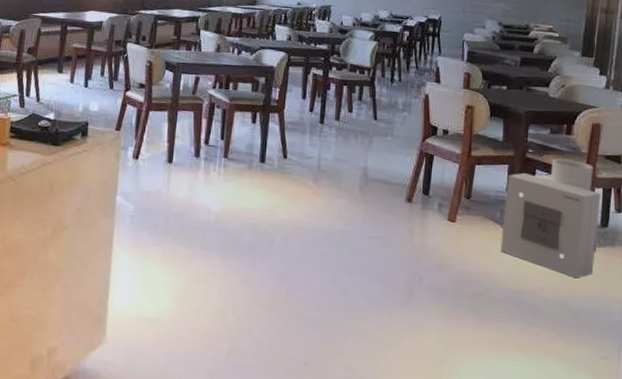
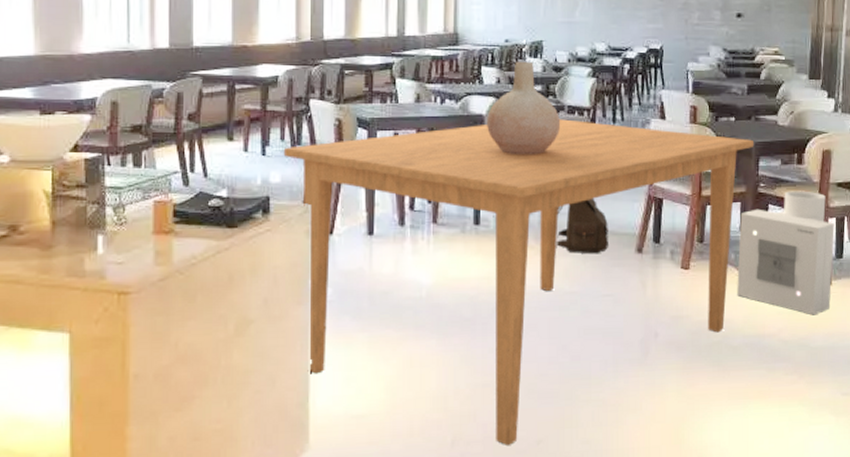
dining table: none [102,75,525,362] -> present [283,119,755,445]
vase: none [276,22,343,106] -> present [486,61,561,155]
satchel: none [332,148,382,200] -> present [556,198,609,254]

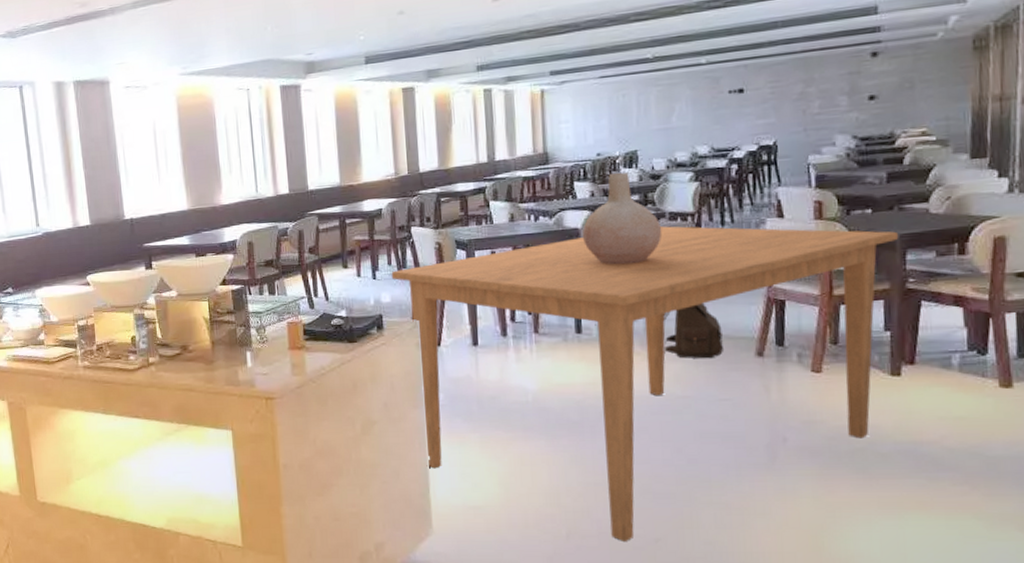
air purifier: present [737,190,835,315] -> none [883,284,1015,421]

